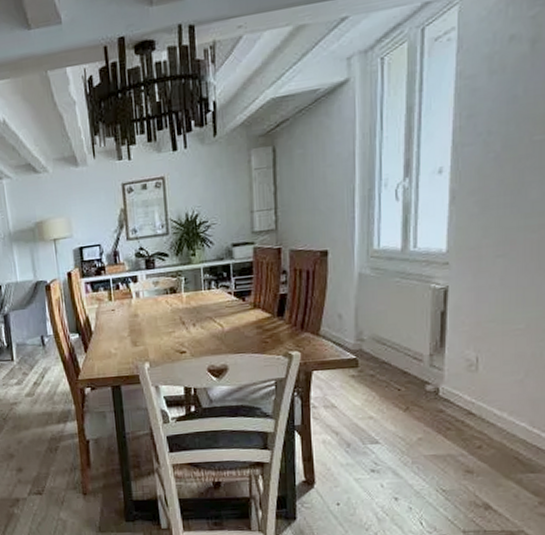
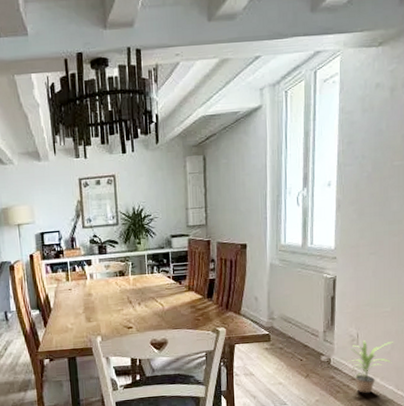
potted plant: none [463,366,528,432] -> present [348,340,393,394]

